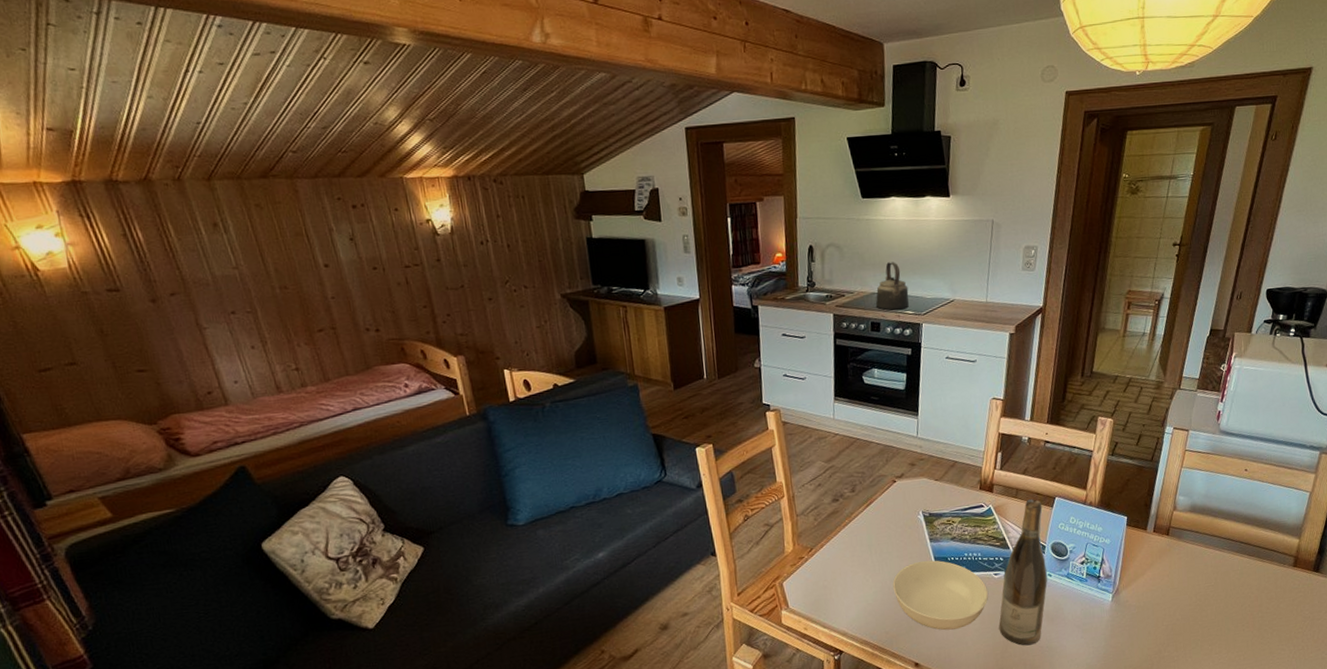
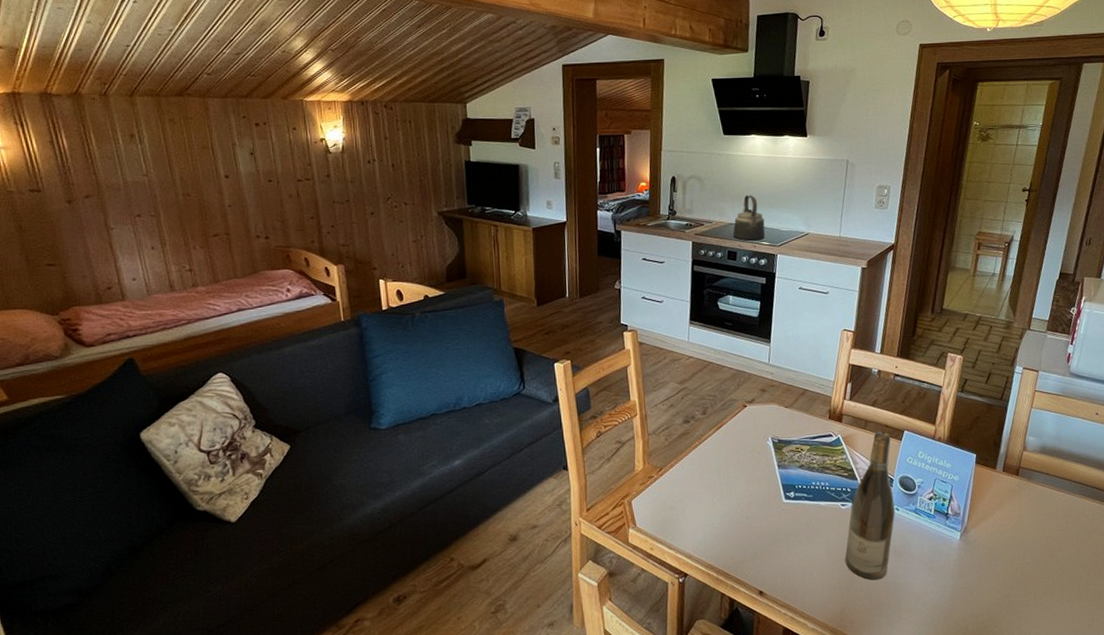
bowl: present [892,560,989,631] -> none [739,486,836,560]

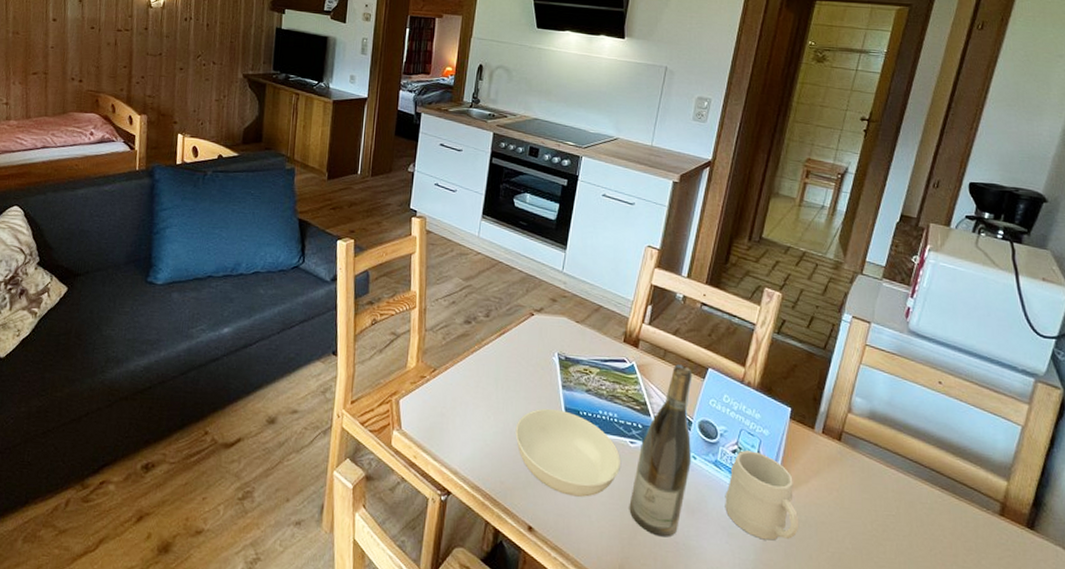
kettle: present [733,195,765,242] -> none [536,91,572,140]
bowl: none [739,486,836,560] -> present [515,408,622,497]
mug: none [925,495,988,568] -> present [725,450,799,541]

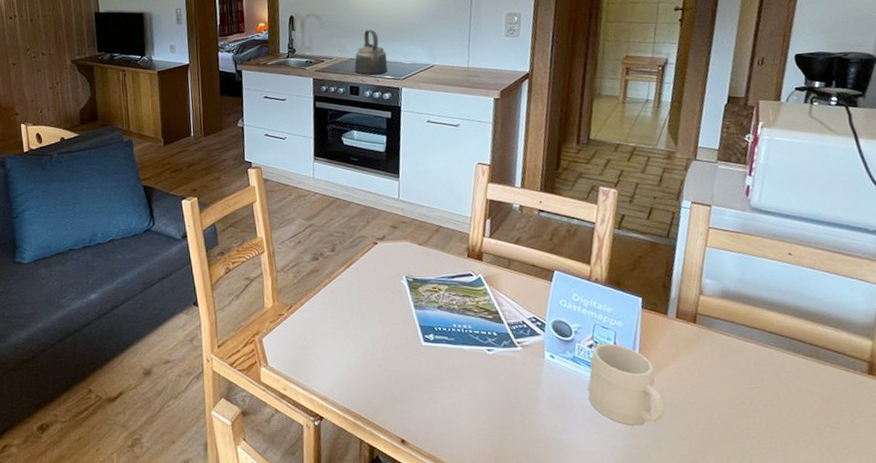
bowl: present [515,408,622,497] -> none [375,328,482,407]
kettle: none [536,91,572,140] -> present [354,30,388,76]
wine bottle: present [629,364,692,537] -> none [495,271,551,435]

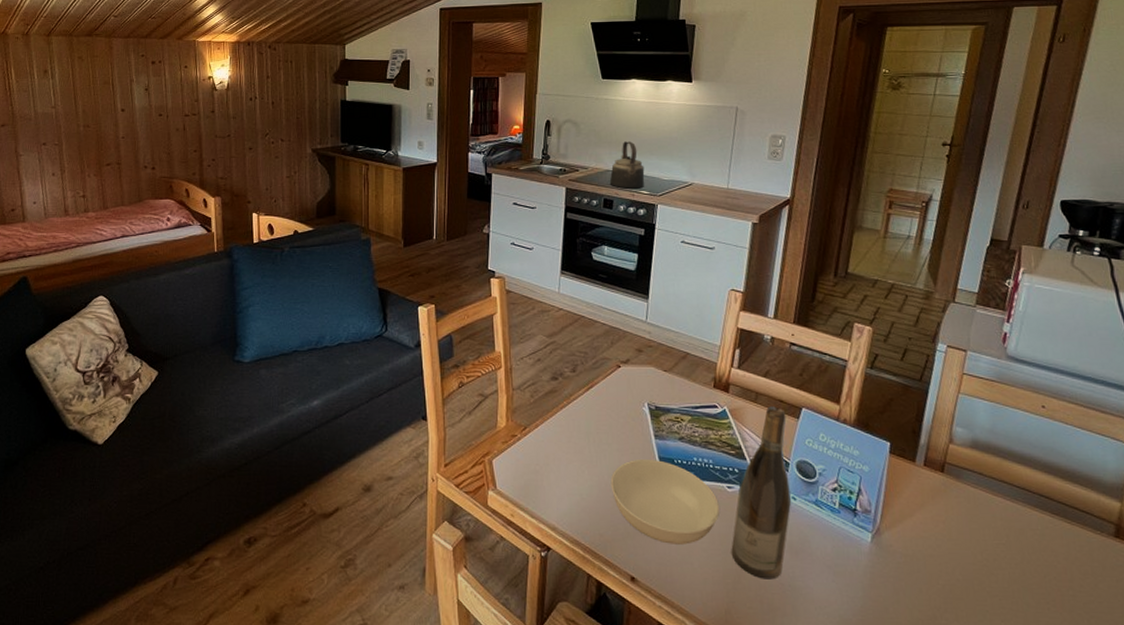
bowl: none [375,328,482,407] -> present [610,458,721,545]
wine bottle: none [495,271,551,435] -> present [731,406,792,580]
mug: present [587,343,666,426] -> none [828,488,907,577]

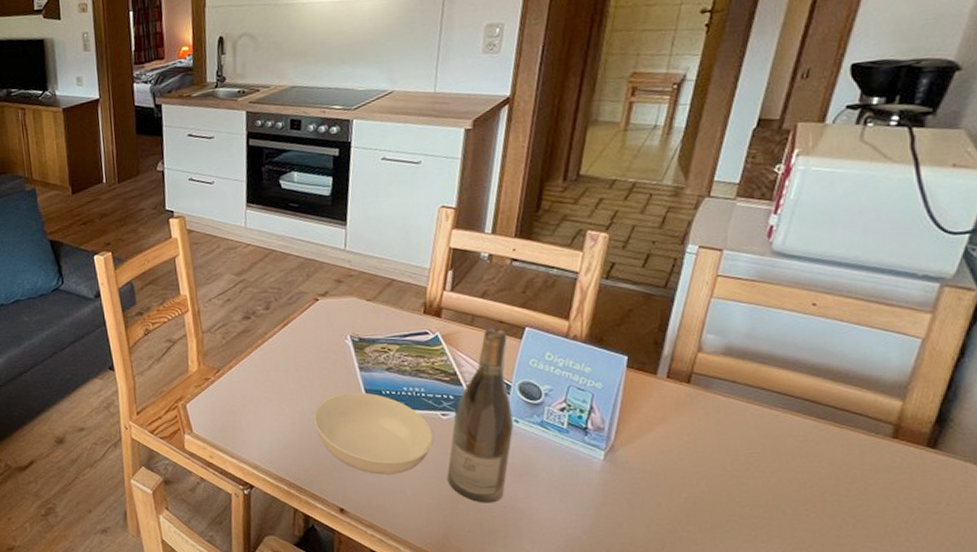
kettle: present [609,141,645,190] -> none [295,50,337,107]

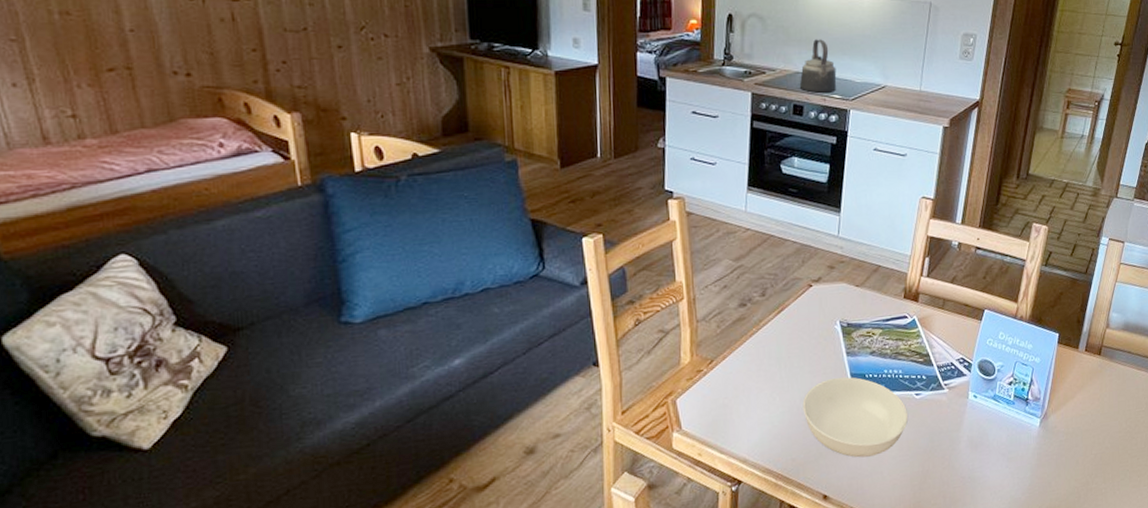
kettle: none [295,50,337,107] -> present [799,39,837,94]
wine bottle: present [447,328,514,503] -> none [918,311,973,476]

